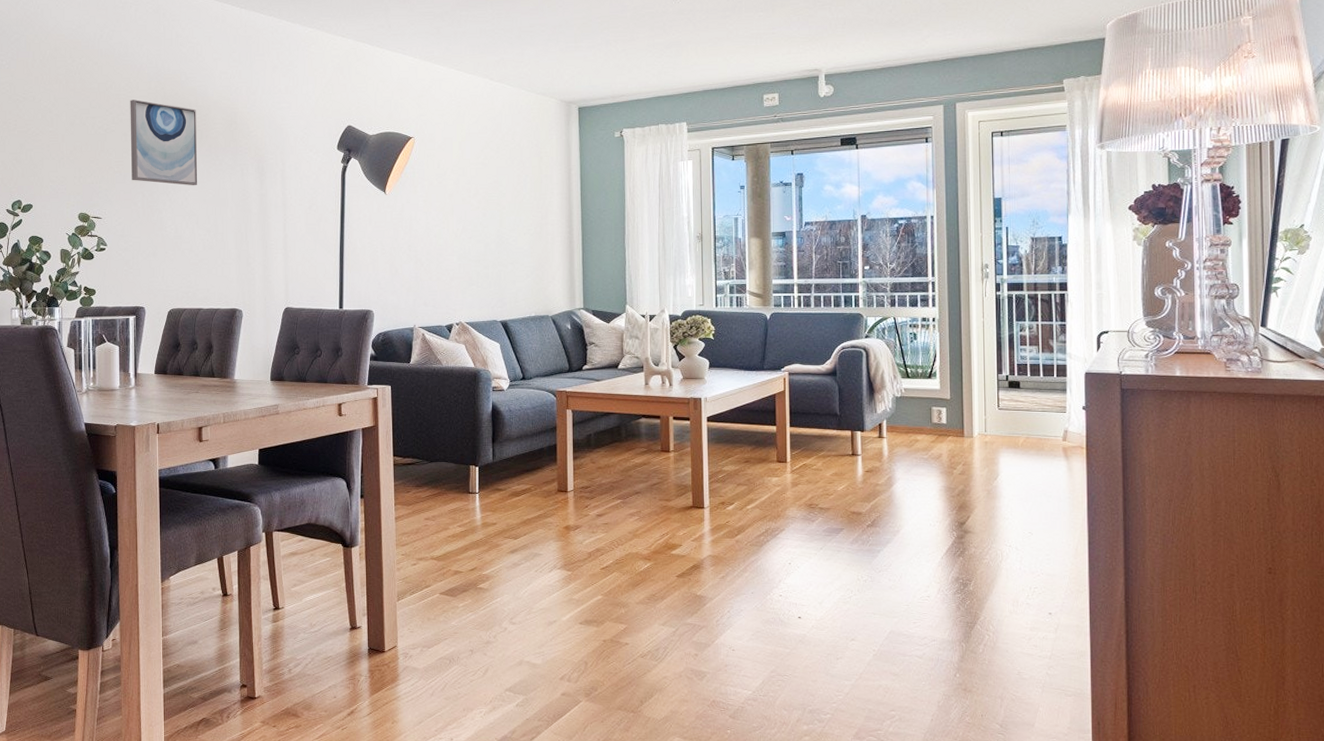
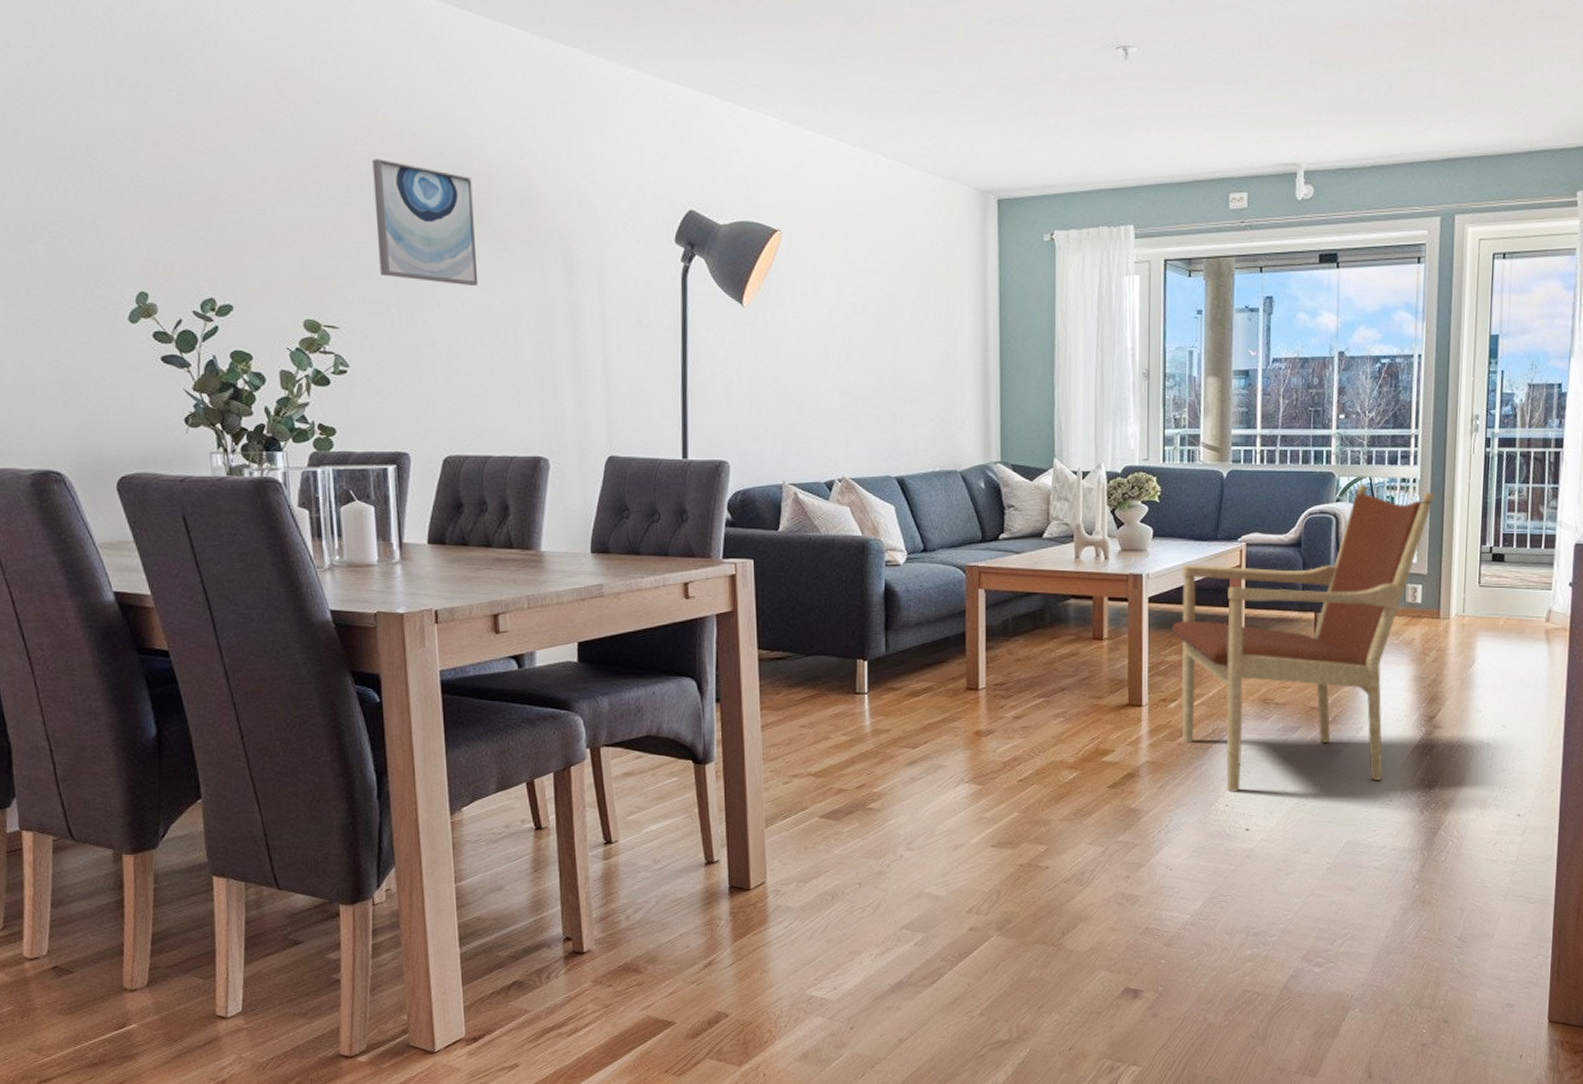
armchair: none [727,323,952,584] -> present [1171,484,1434,792]

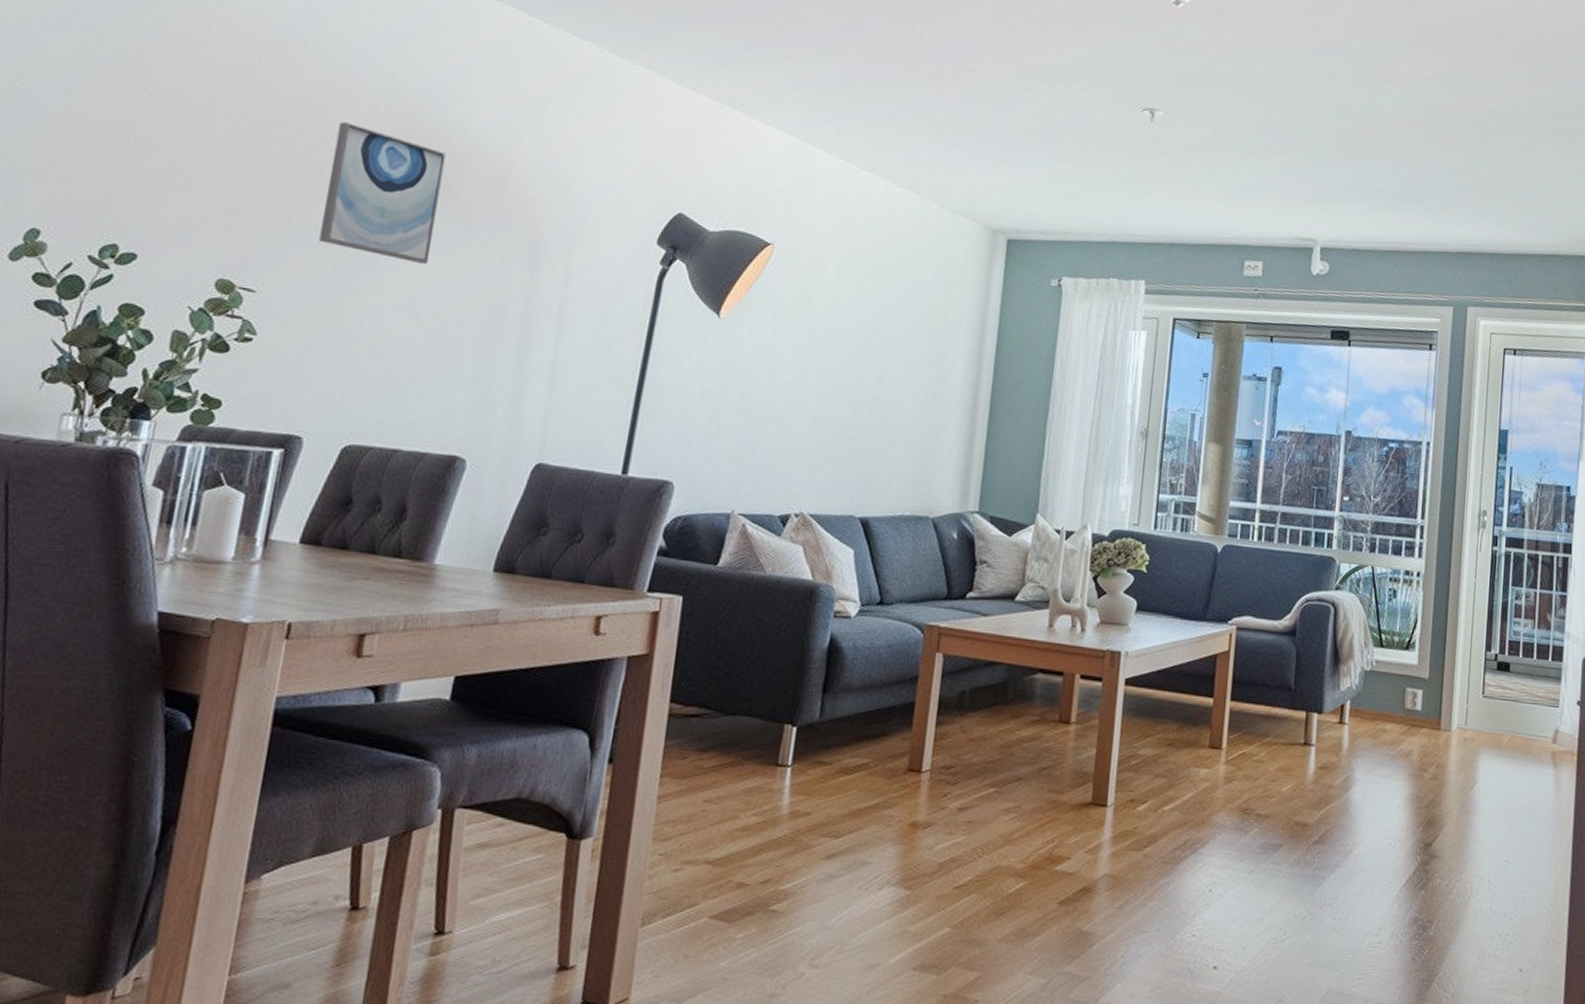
armchair: present [1171,484,1434,792] -> none [1147,572,1439,920]

